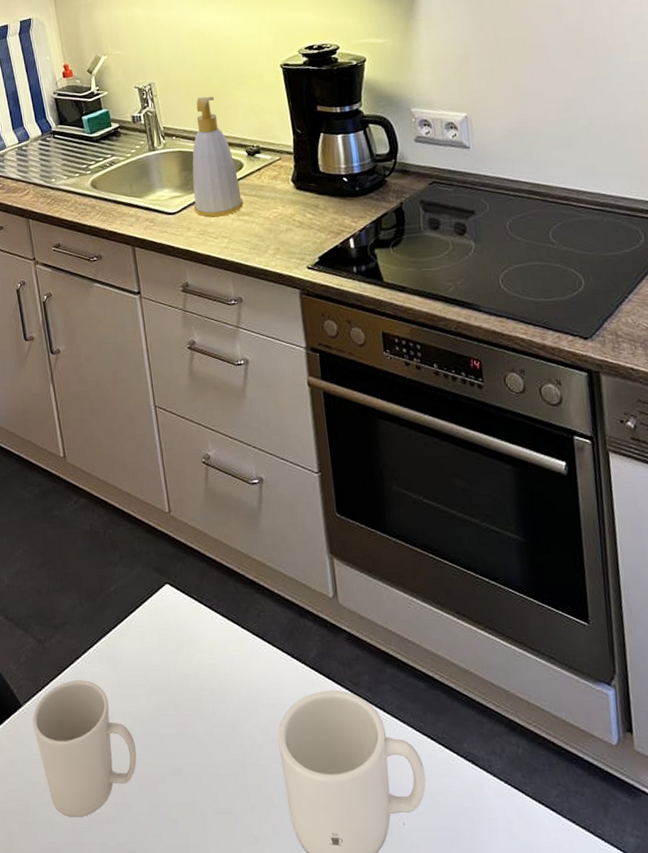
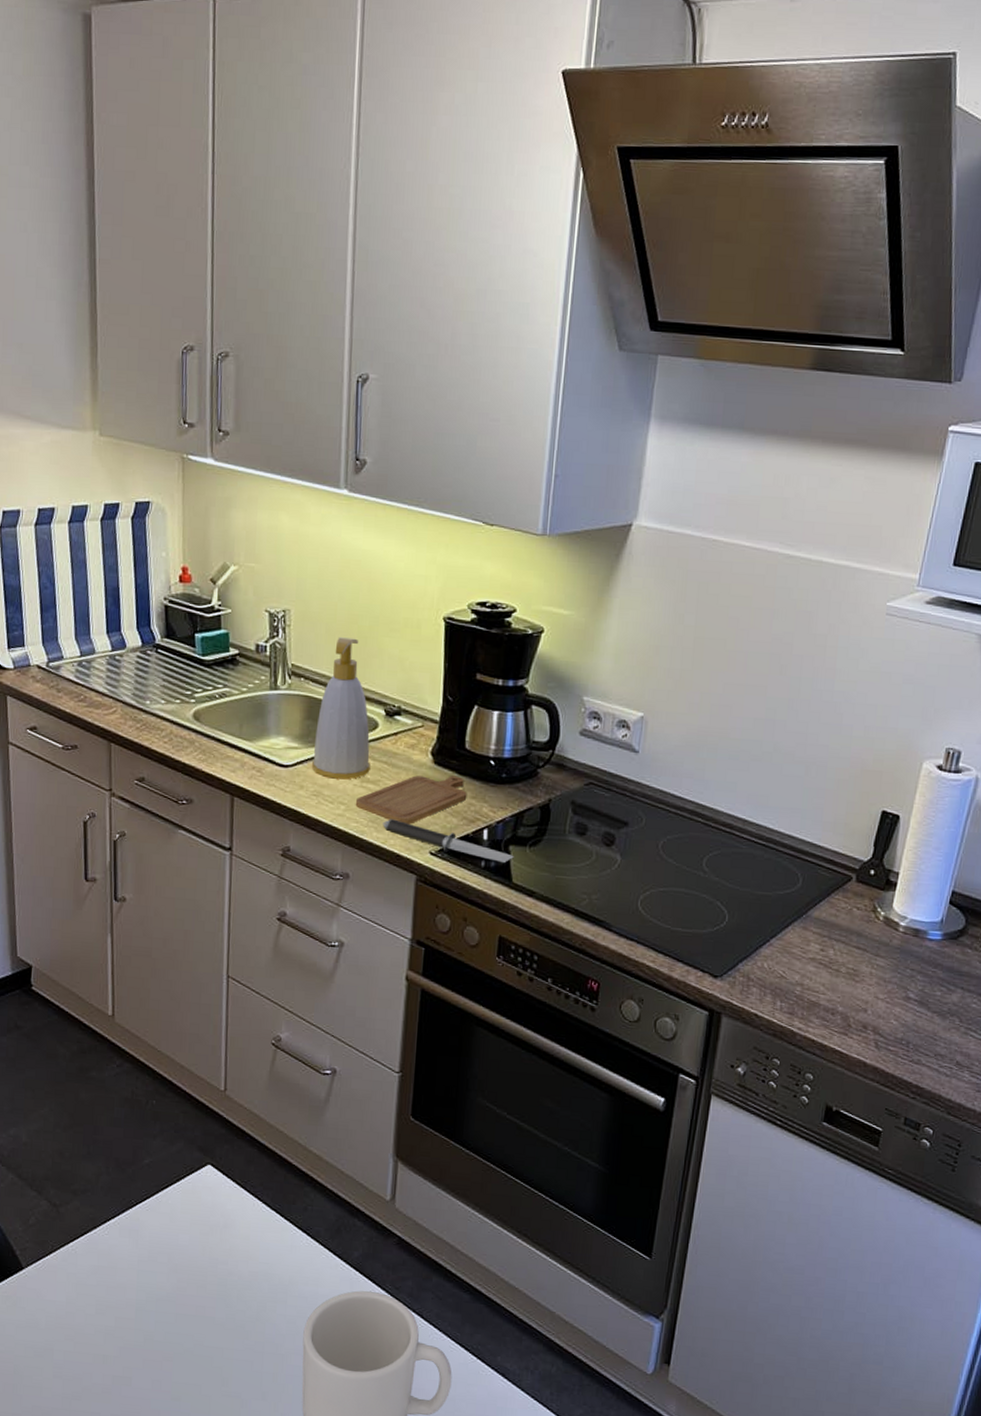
mug: present [32,680,137,817] -> none [33,1249,147,1385]
chopping board: none [236,196,330,246] -> present [356,775,467,824]
knife: none [262,243,381,266] -> present [383,819,514,863]

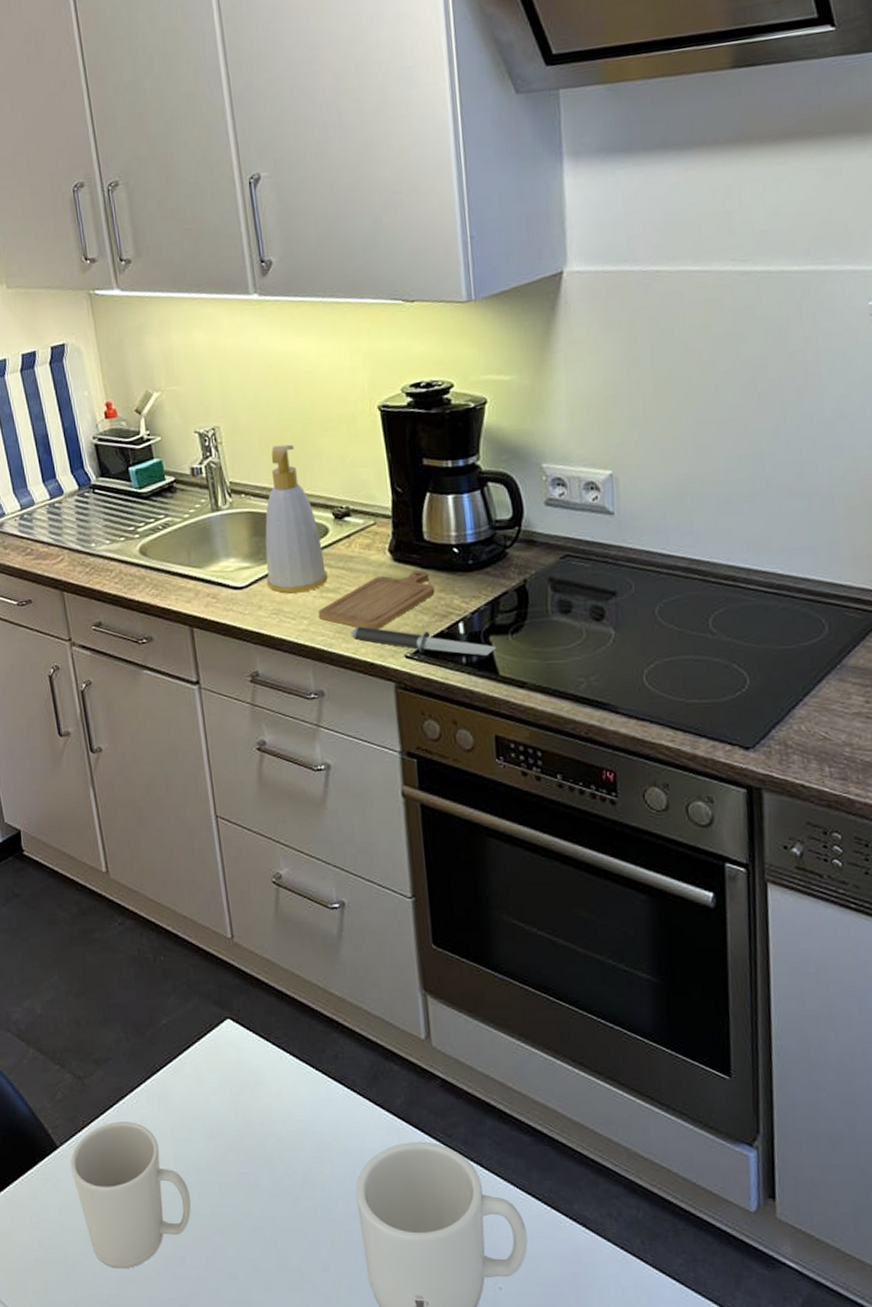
mug: none [33,1249,147,1385] -> present [70,1121,191,1269]

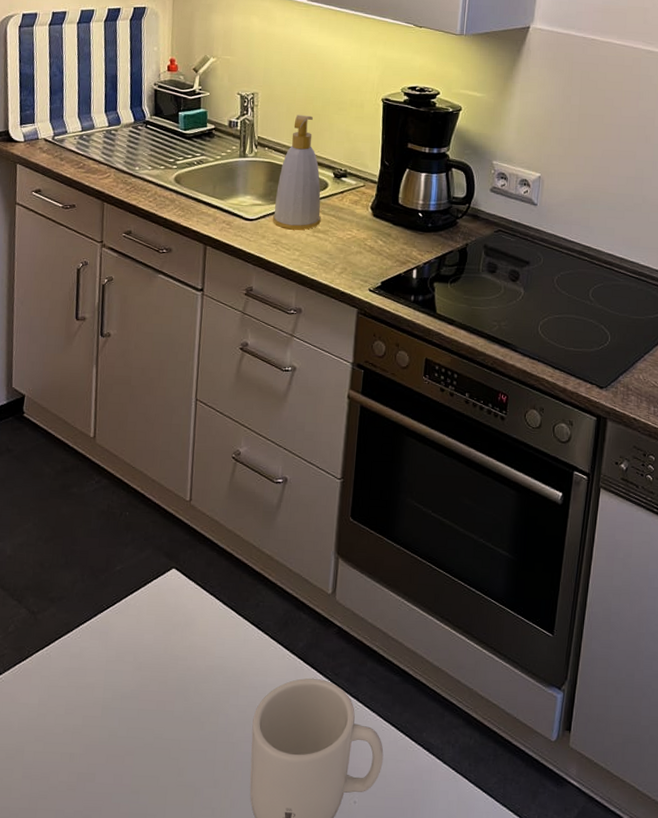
mug: present [70,1121,191,1269] -> none [8,653,112,785]
chopping board: present [319,570,435,630] -> none [309,226,400,267]
knife: present [350,626,497,656] -> none [330,262,438,297]

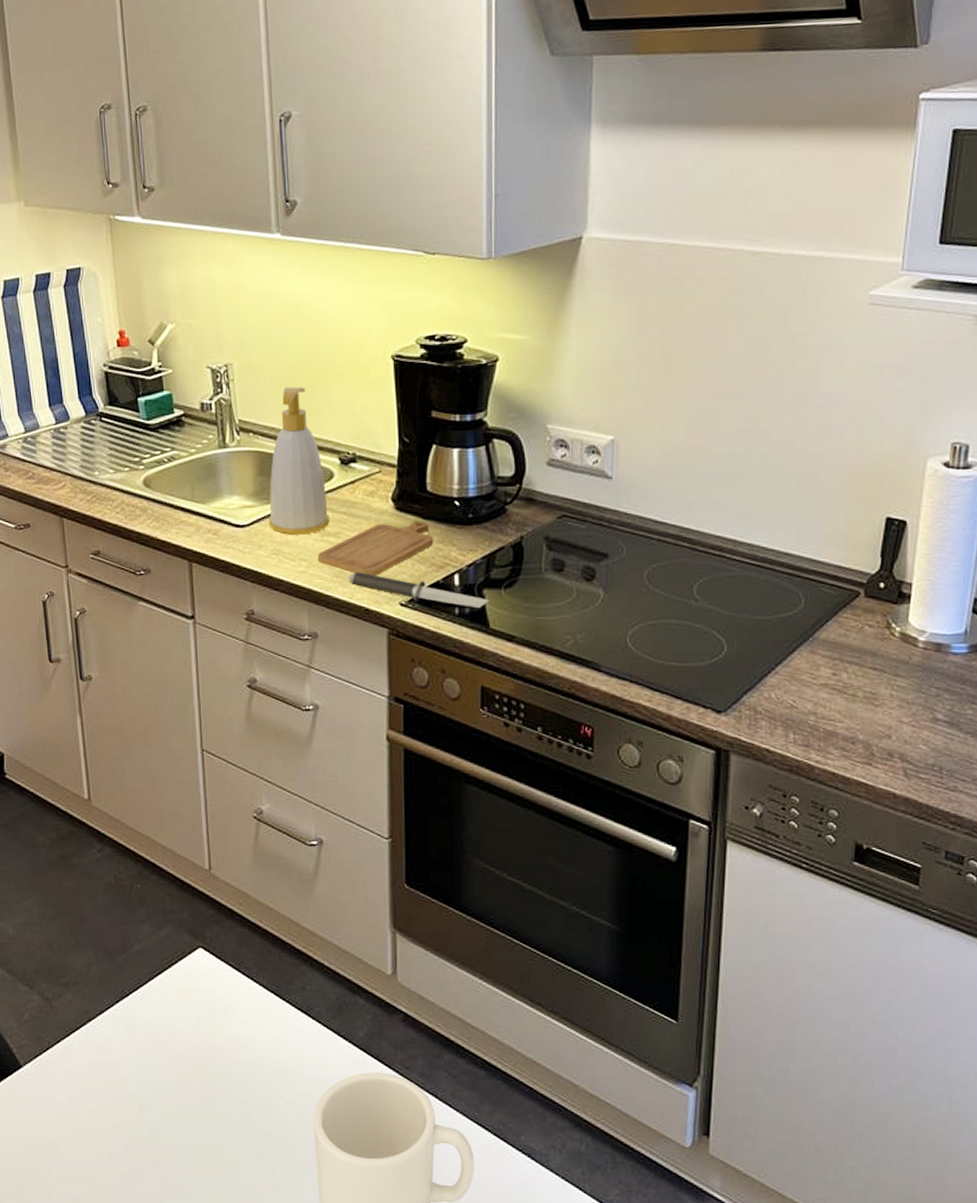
chopping board: none [309,226,400,267] -> present [318,521,434,576]
knife: none [330,262,438,297] -> present [348,572,489,608]

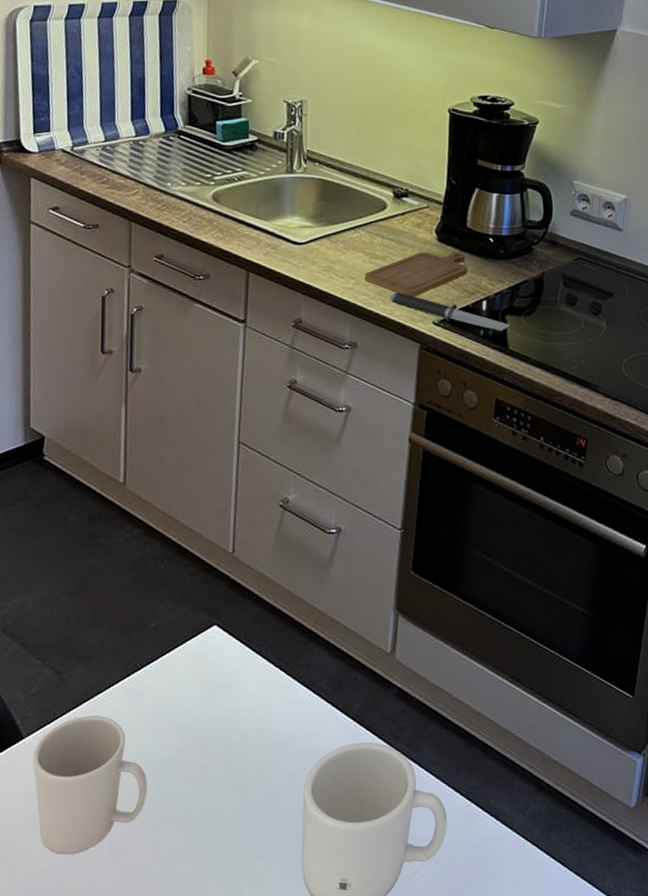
mug: none [33,1043,152,1186] -> present [32,715,148,855]
soap bottle: present [268,386,330,535] -> none [323,126,379,256]

